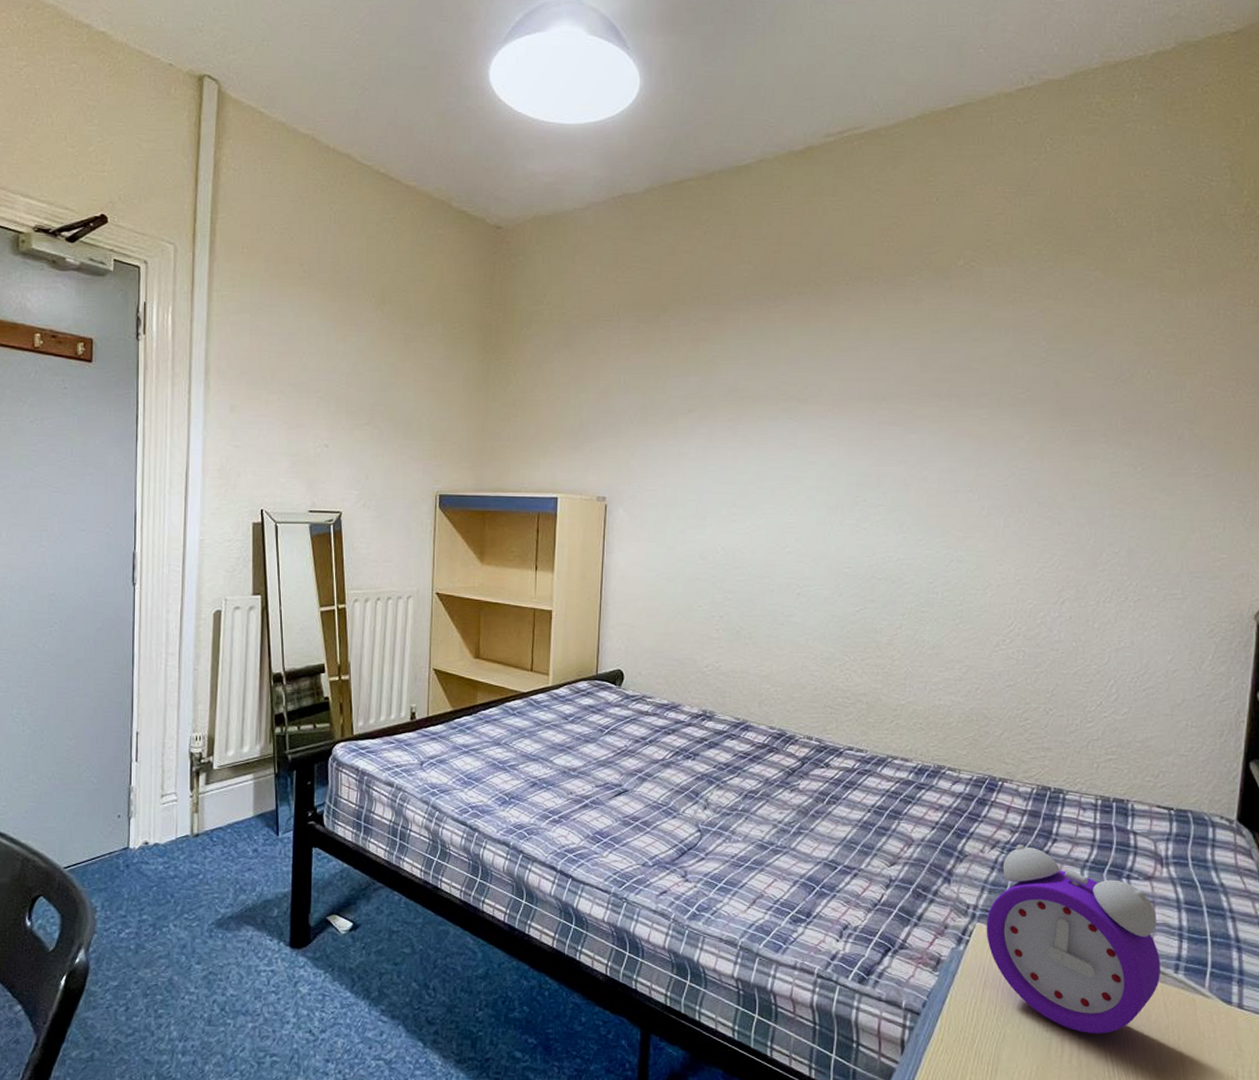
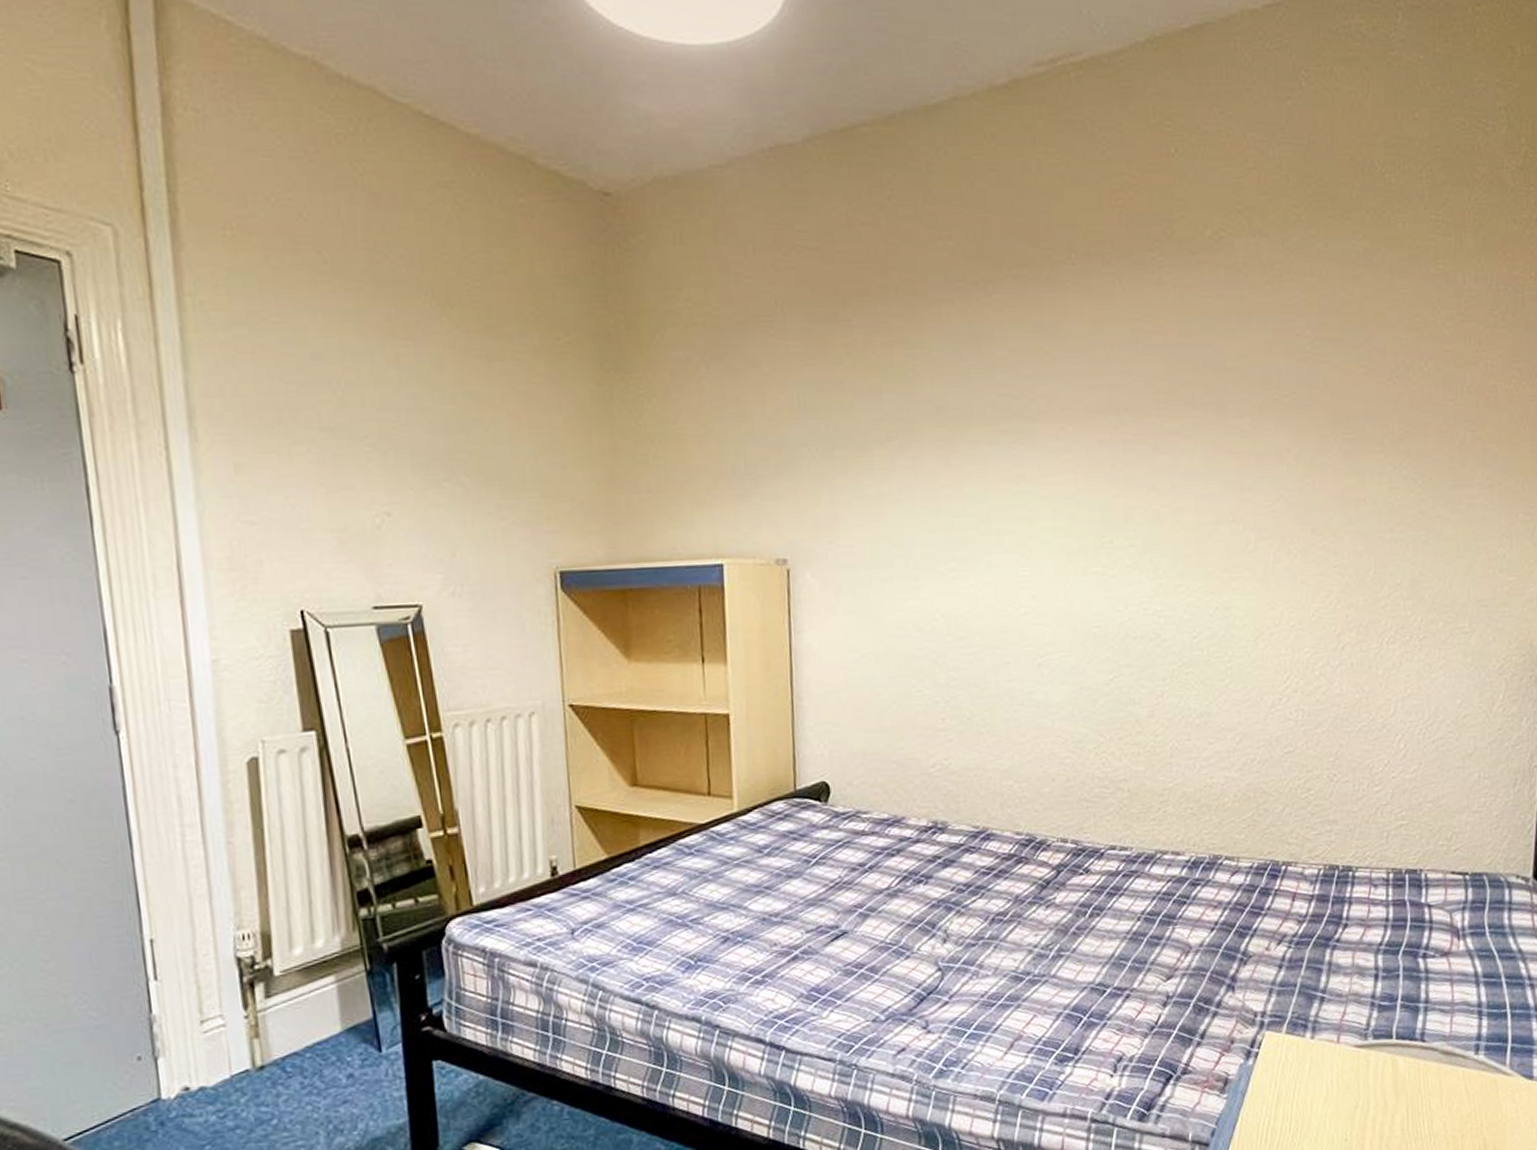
alarm clock: present [986,844,1161,1034] -> none [1276,934,1461,1136]

